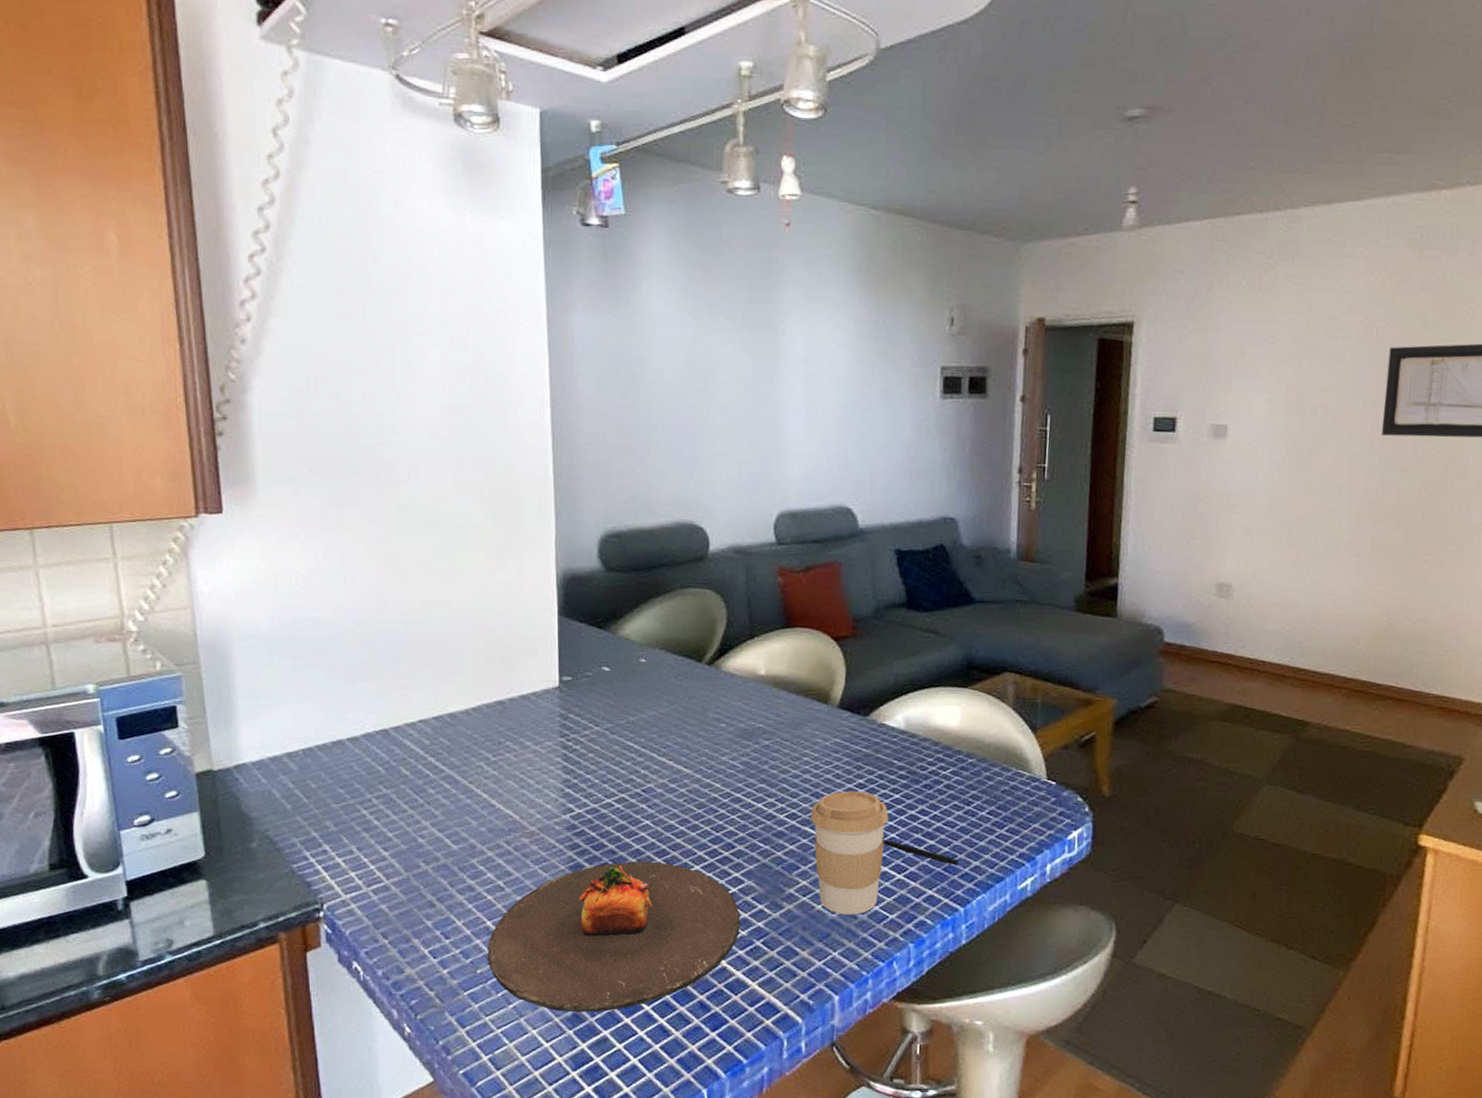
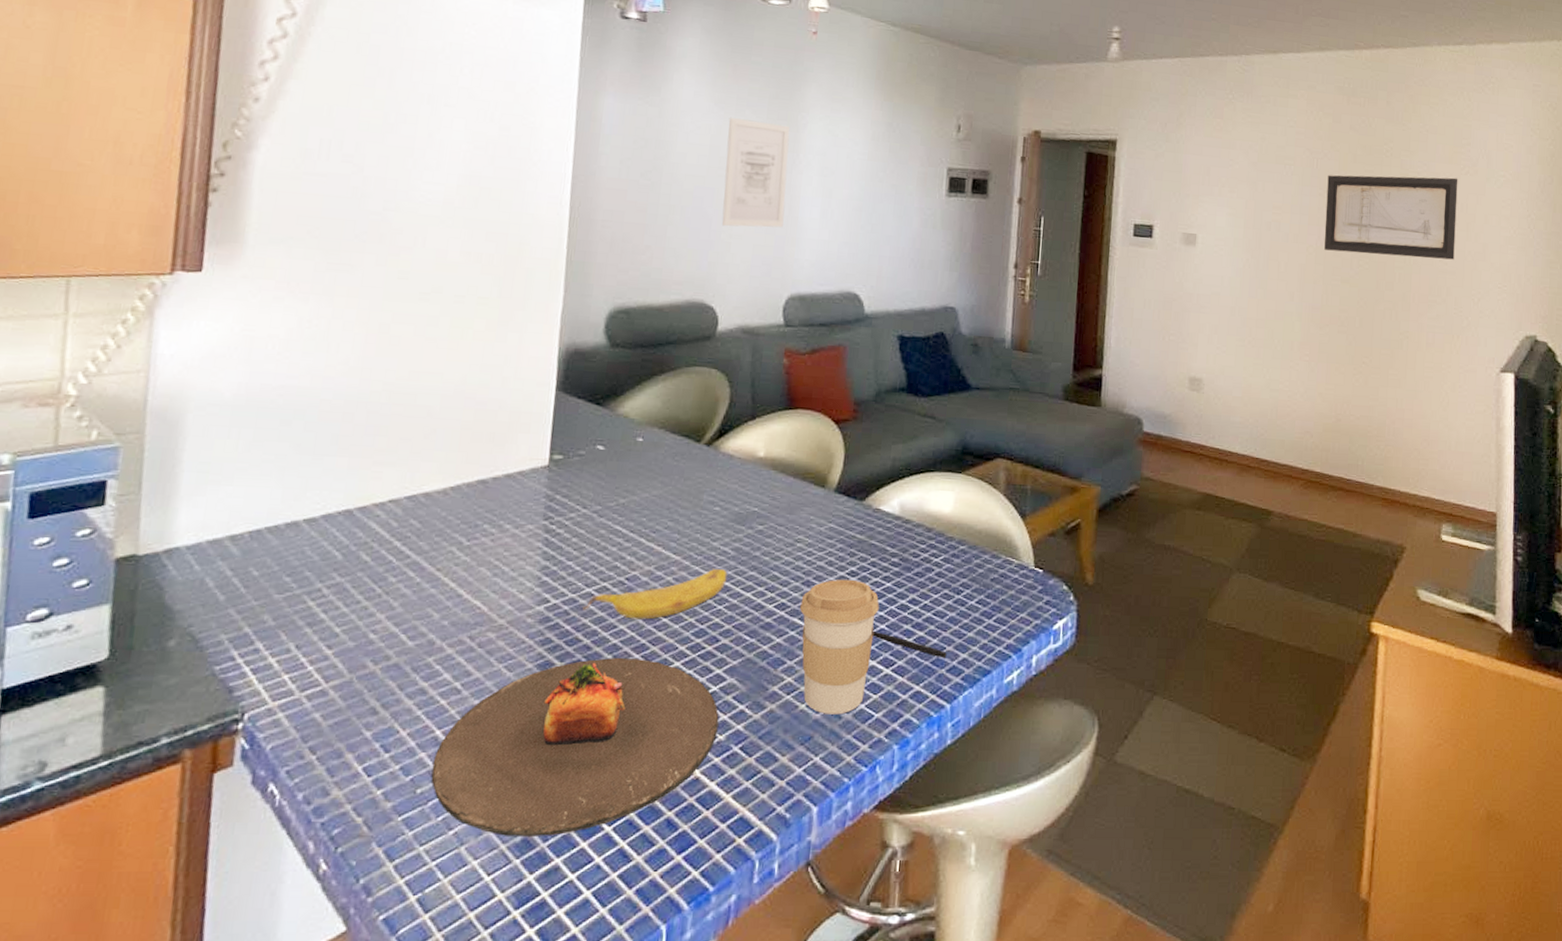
fruit: none [605,782,738,828] -> present [583,569,728,620]
wall art: none [703,326,769,444] -> present [722,117,790,228]

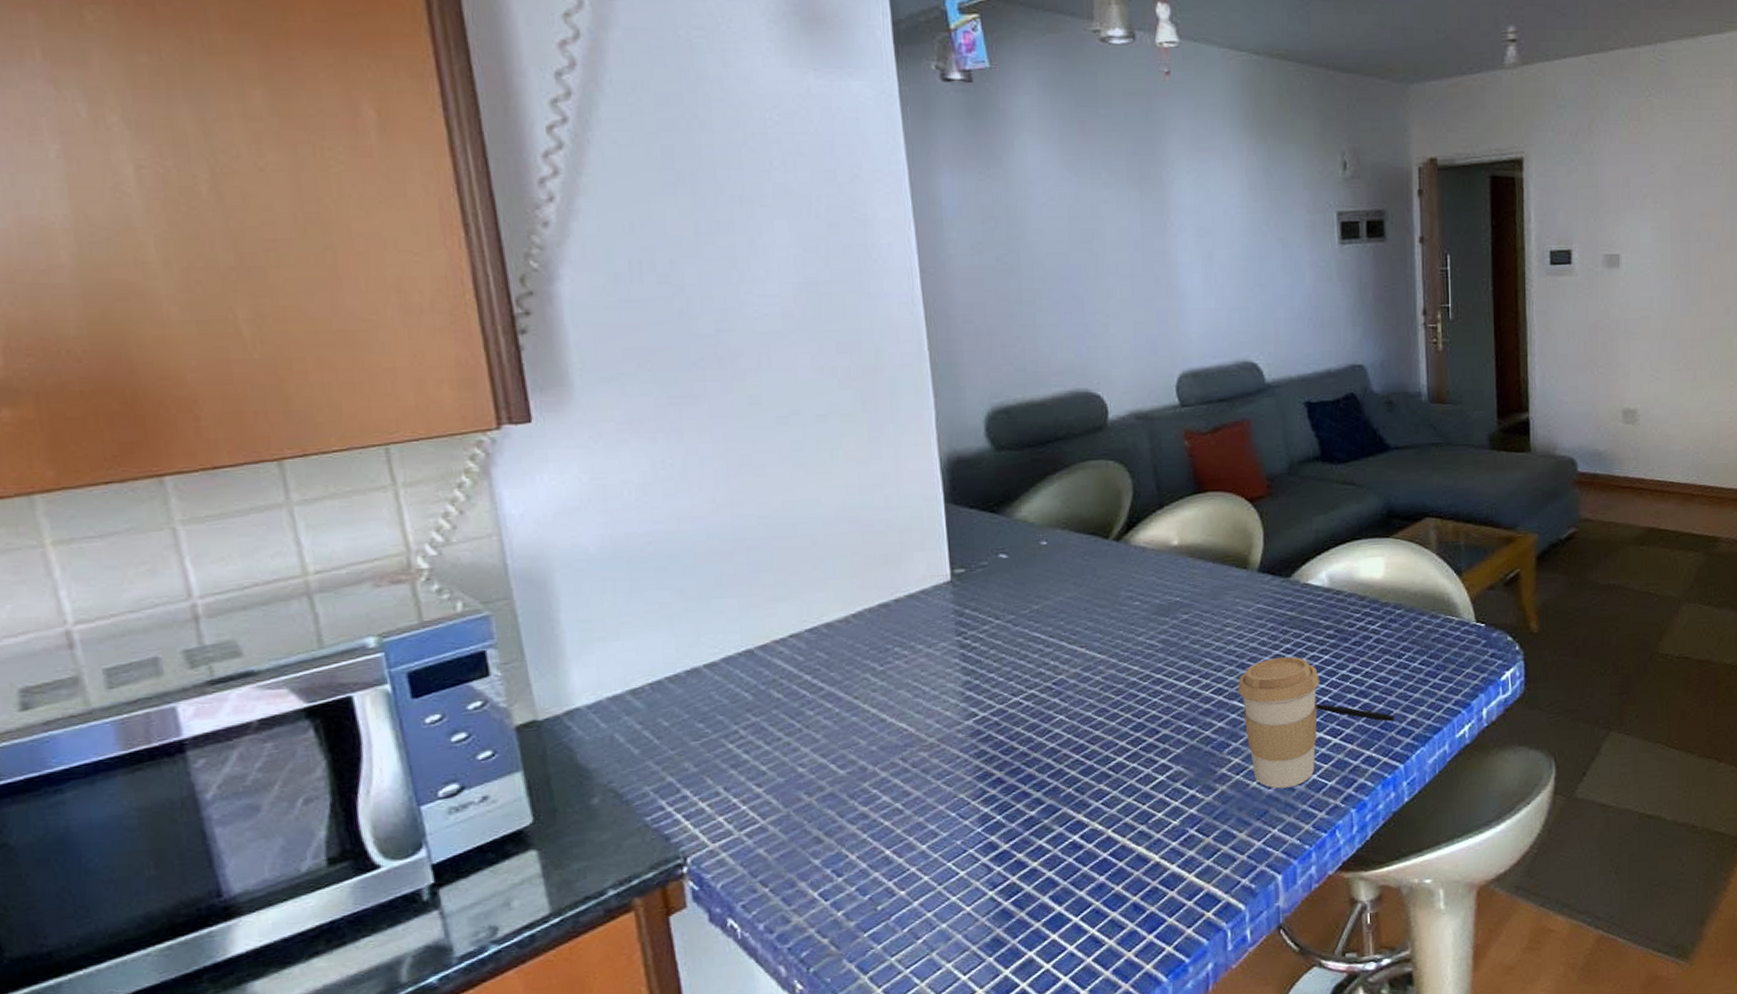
plate: present [431,657,719,836] -> none [888,758,1171,938]
fruit: present [583,569,728,620] -> none [1013,662,1158,722]
wall art: present [722,117,790,228] -> none [1084,182,1163,306]

